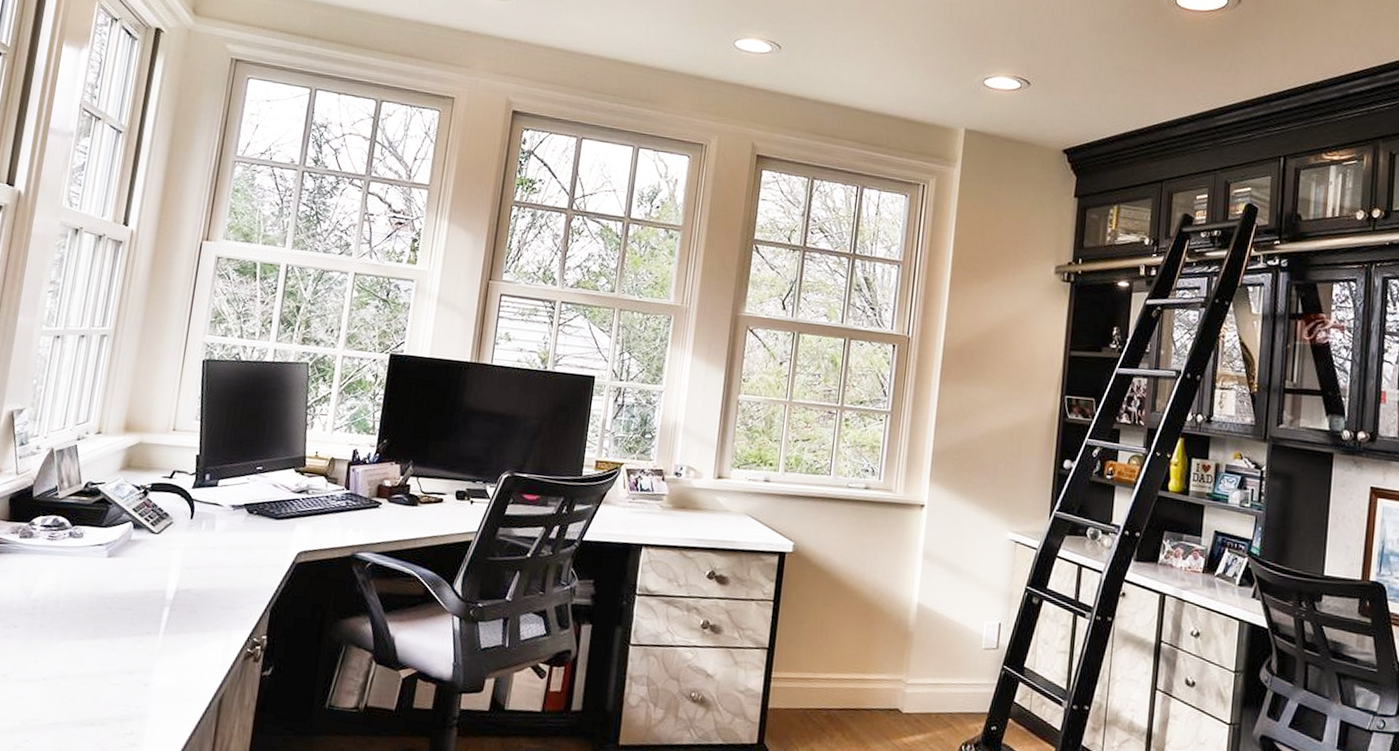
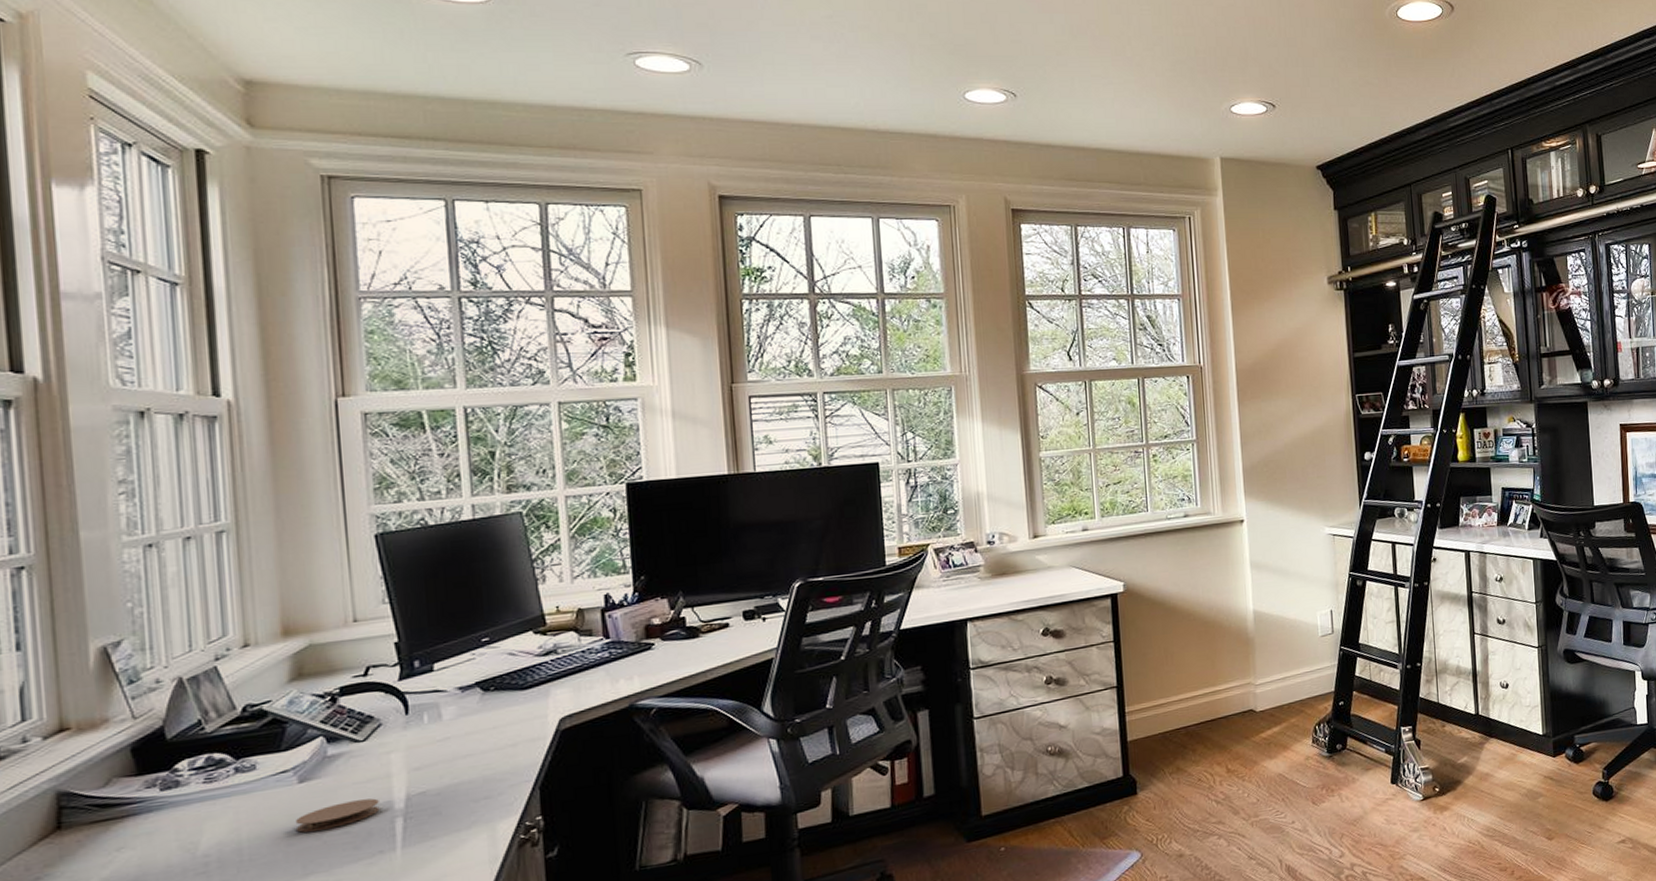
coaster: none [97,582,157,603] -> present [295,798,380,833]

